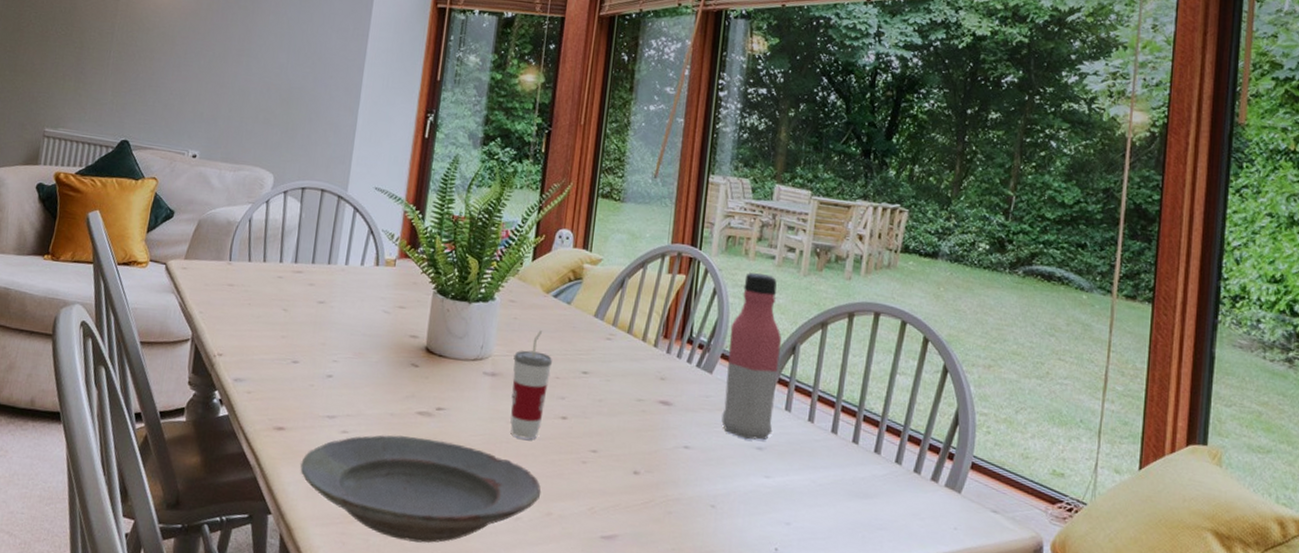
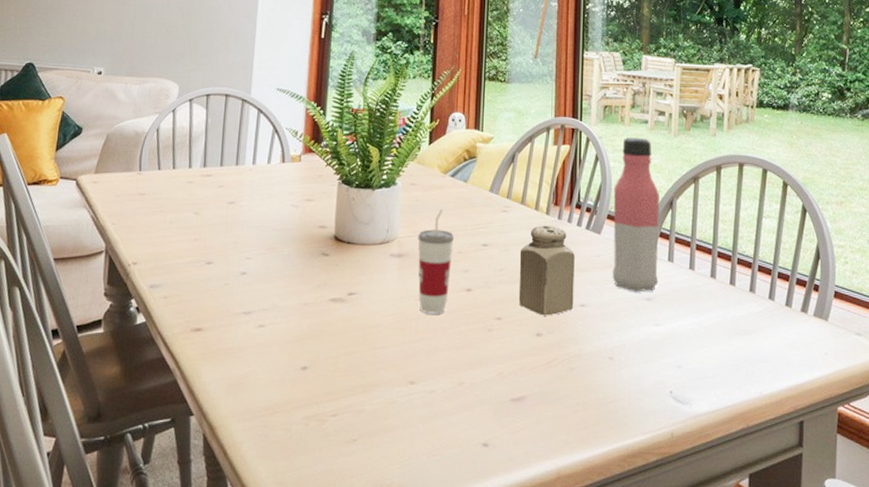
plate: present [300,435,542,544] -> none [220,323,453,426]
salt shaker: none [618,357,682,455] -> present [519,225,575,316]

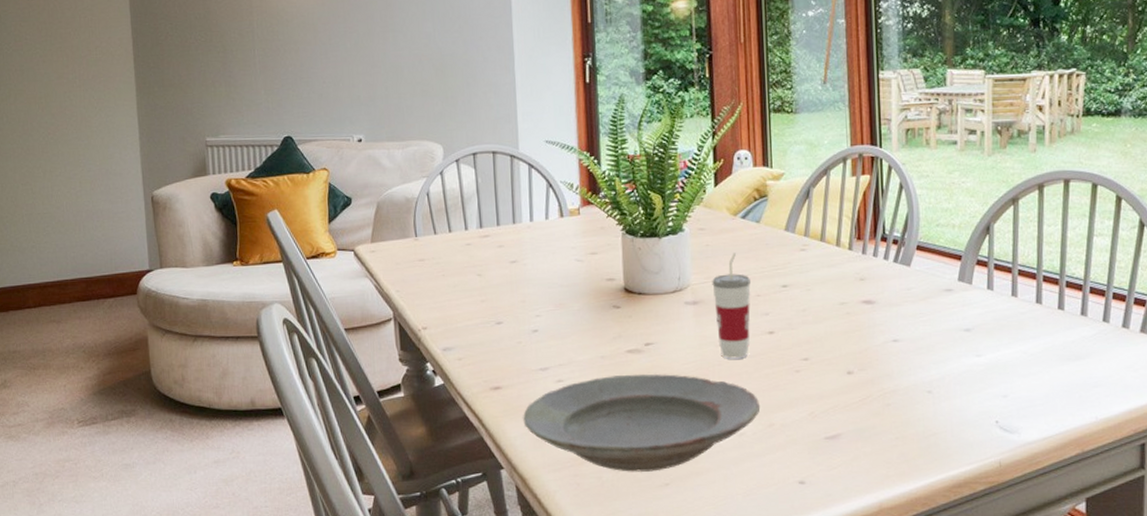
plate: none [220,323,453,426] -> present [523,373,761,472]
salt shaker: present [519,225,575,316] -> none [823,261,886,354]
water bottle: present [612,137,659,292] -> none [922,160,978,324]

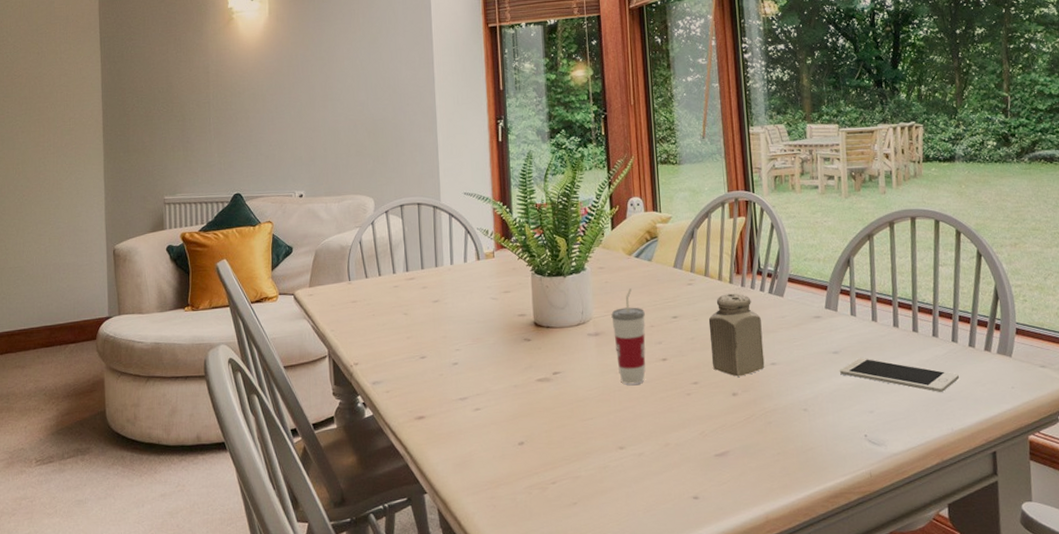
plate: present [523,373,761,472] -> none [444,400,657,493]
salt shaker: none [823,261,886,354] -> present [708,293,765,377]
cell phone: none [971,337,1108,378] -> present [840,358,959,393]

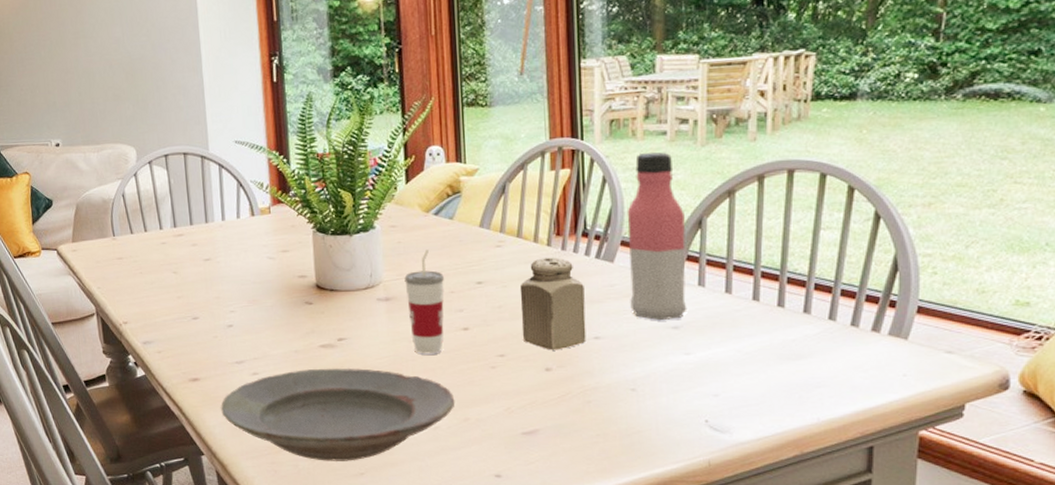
plate: none [444,400,657,493] -> present [221,367,455,461]
water bottle: none [791,202,844,347] -> present [627,151,687,321]
cell phone: present [840,358,959,393] -> none [680,335,833,378]

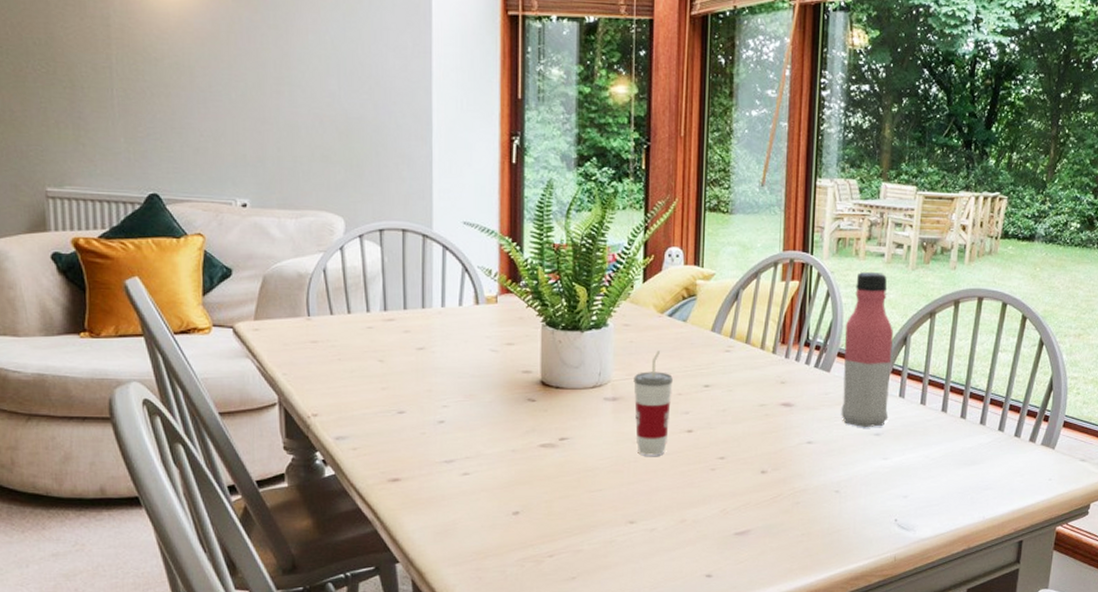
plate: present [221,367,455,461] -> none [423,468,674,566]
salt shaker: present [519,257,586,351] -> none [743,364,802,454]

